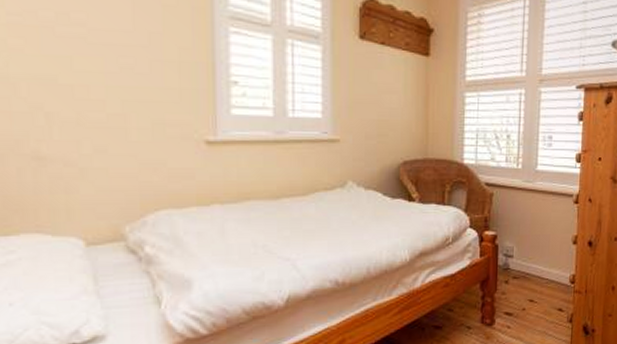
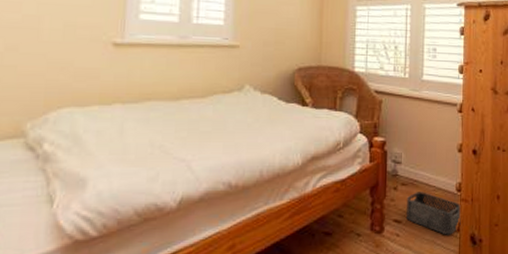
storage bin: none [518,284,574,326] -> present [406,192,461,235]

